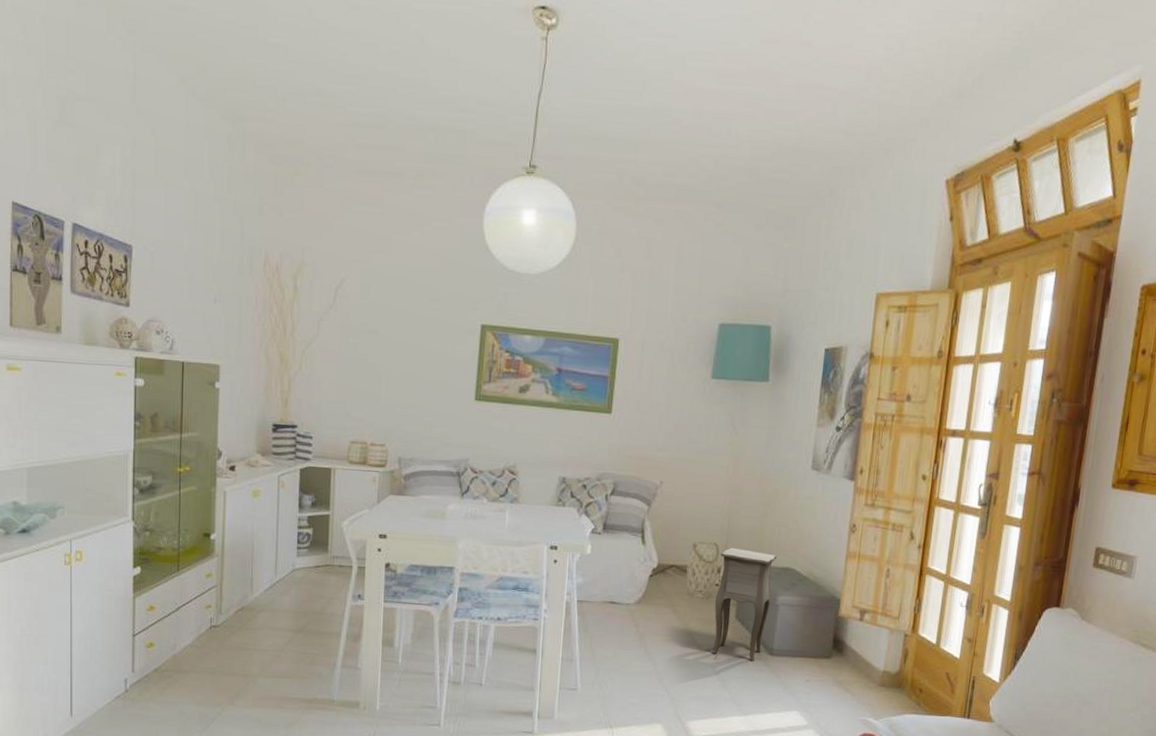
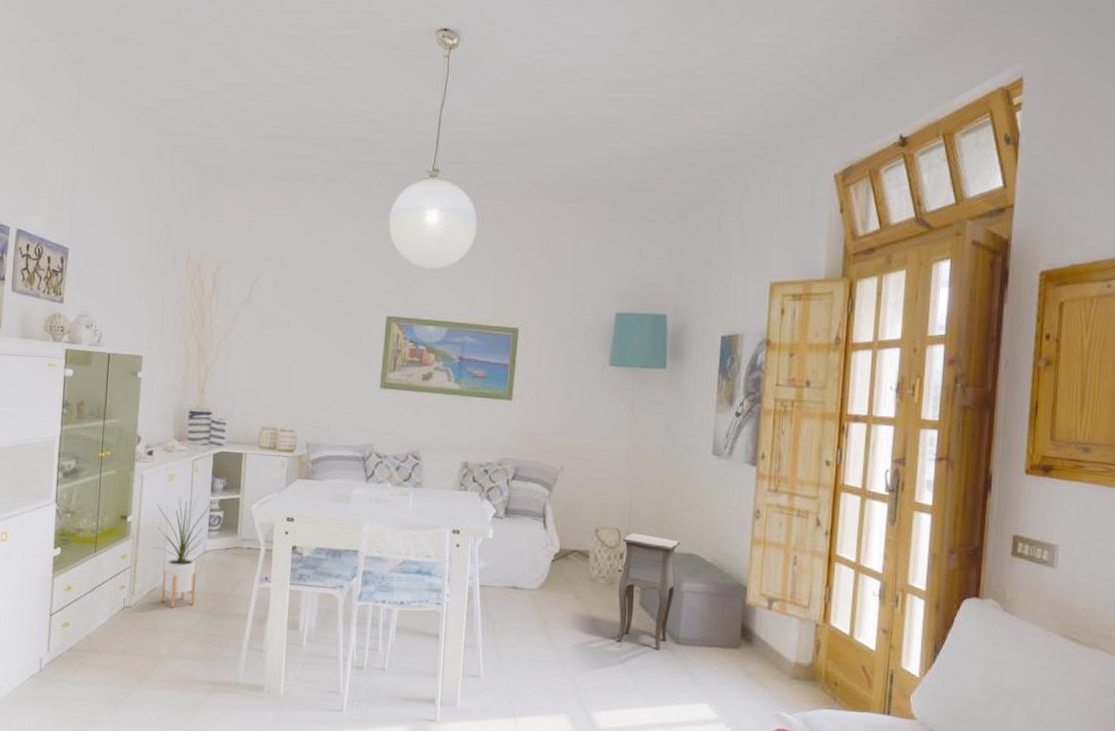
house plant: none [240,511,301,626] -> present [153,495,212,608]

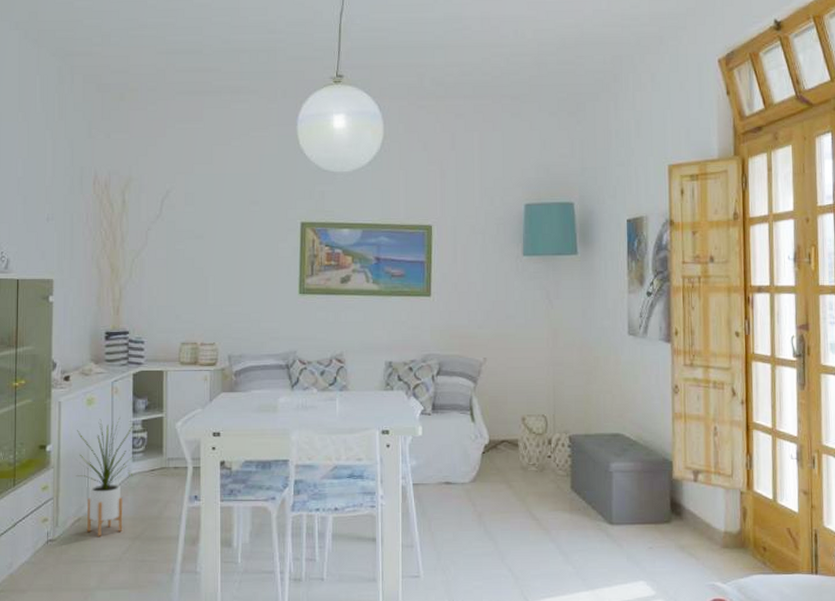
side table: present [617,533,680,650] -> none [549,418,605,533]

